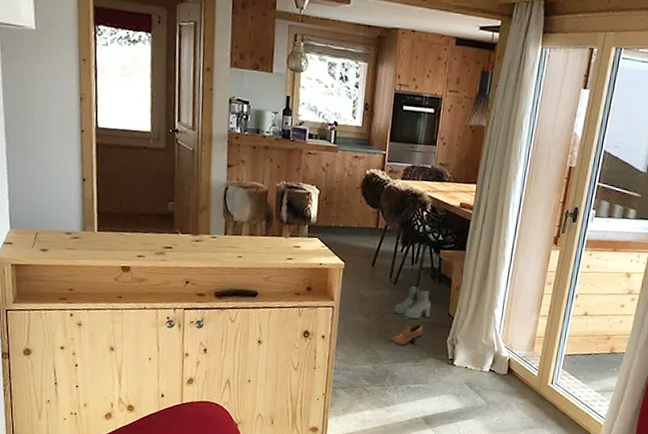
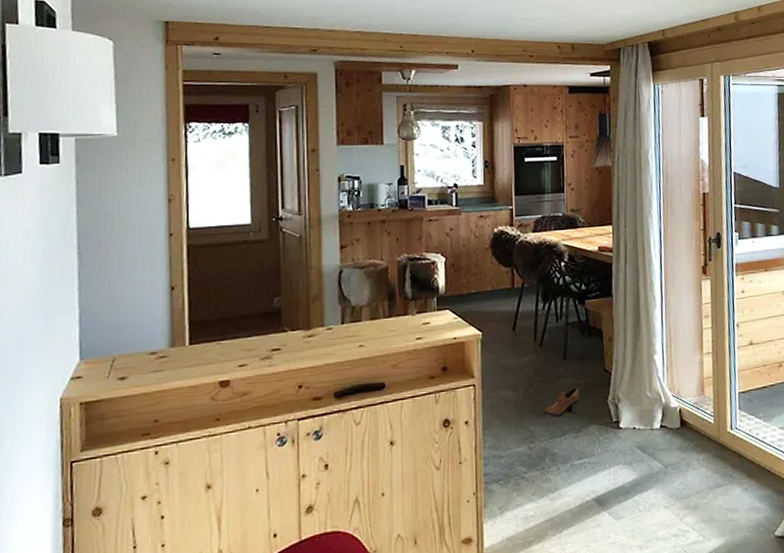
boots: present [393,285,432,320] -> none [543,344,585,384]

